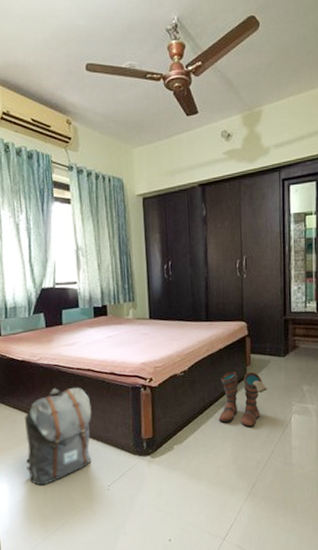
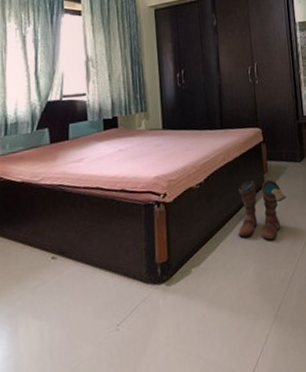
backpack: present [25,387,92,486] -> none [18,209,100,334]

